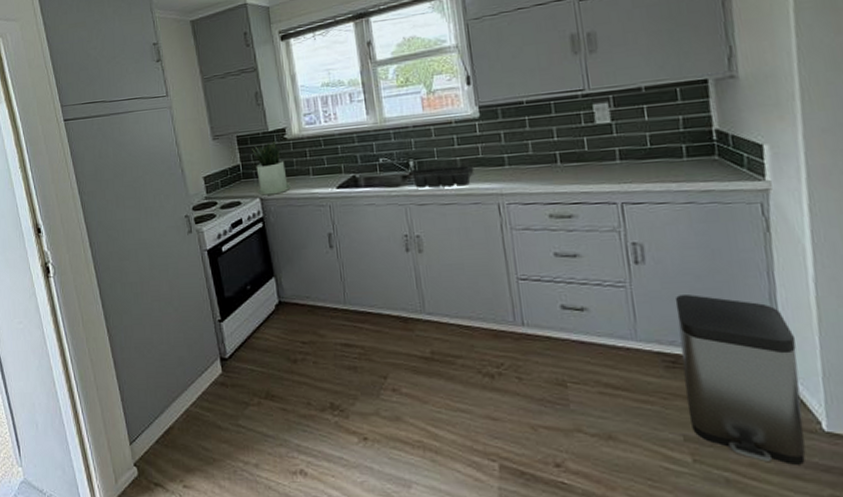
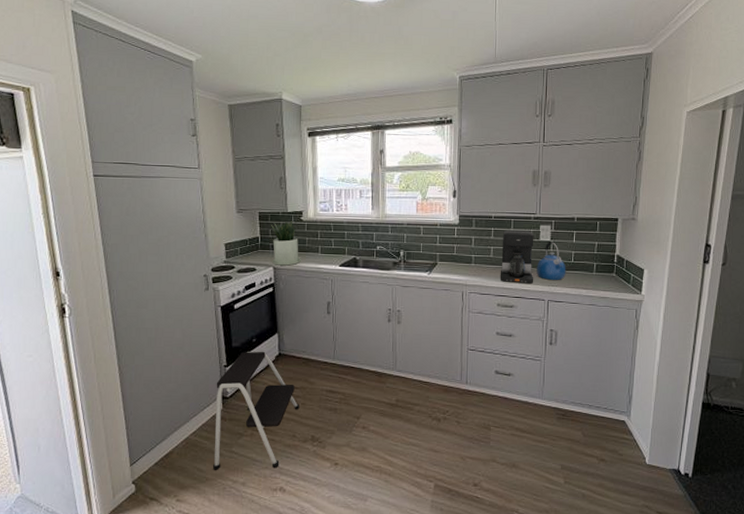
step stool: none [212,300,312,449] -> present [213,351,300,470]
dish rack: present [410,158,475,189] -> none [400,253,450,276]
coffee maker: none [542,113,597,186] -> present [500,230,534,285]
kettle: none [597,123,643,176] -> present [536,242,566,280]
pedal bin: present [675,294,806,465] -> none [567,369,641,485]

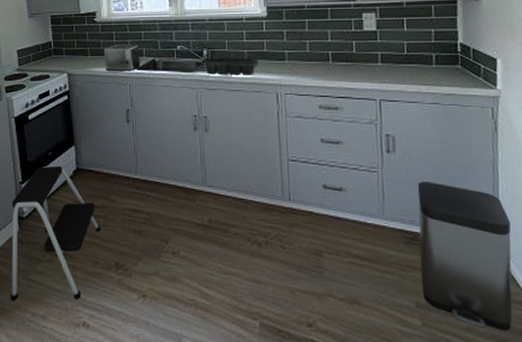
planter: present [271,220,301,266] -> none [64,22,96,71]
toaster: none [308,242,343,268] -> present [103,44,140,72]
dish rack: none [400,253,450,276] -> present [204,51,260,76]
coffee maker: present [500,230,534,285] -> none [319,20,361,82]
kettle: present [536,242,566,280] -> none [362,31,399,76]
pedal bin: none [567,369,641,485] -> present [417,182,513,330]

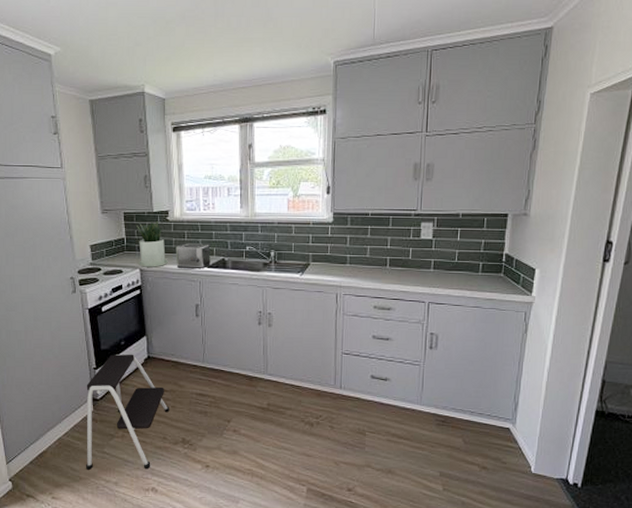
planter: none [64,22,96,71] -> present [137,220,168,267]
dish rack: present [204,51,260,76] -> none [271,254,323,277]
pedal bin: present [417,182,513,330] -> none [447,374,528,494]

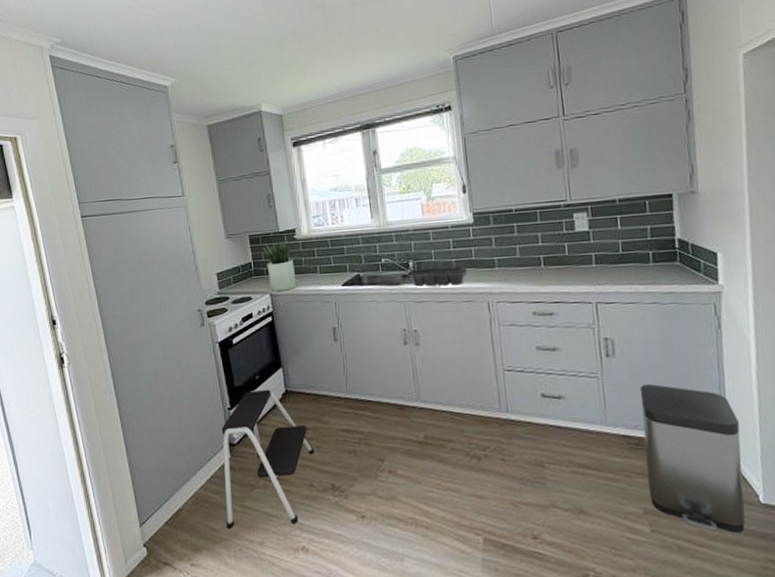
toaster: present [175,243,211,270] -> none [305,260,345,290]
dish rack: none [271,254,323,277] -> present [410,260,469,288]
pedal bin: none [447,374,528,494] -> present [639,384,746,533]

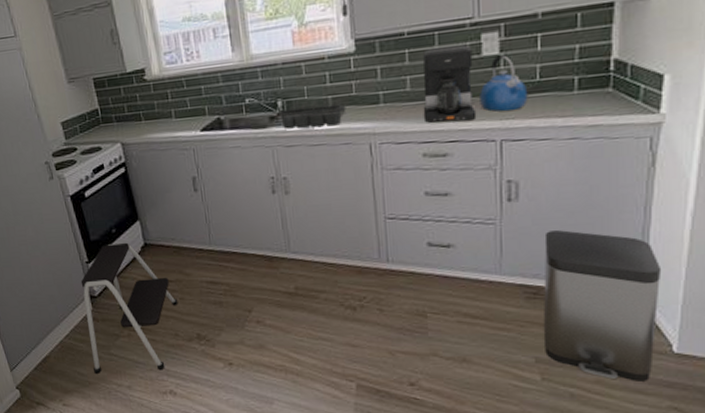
planter: present [263,240,299,292] -> none [110,82,153,140]
coffee maker: none [528,221,575,287] -> present [423,44,477,124]
kettle: none [576,231,615,278] -> present [479,54,528,112]

